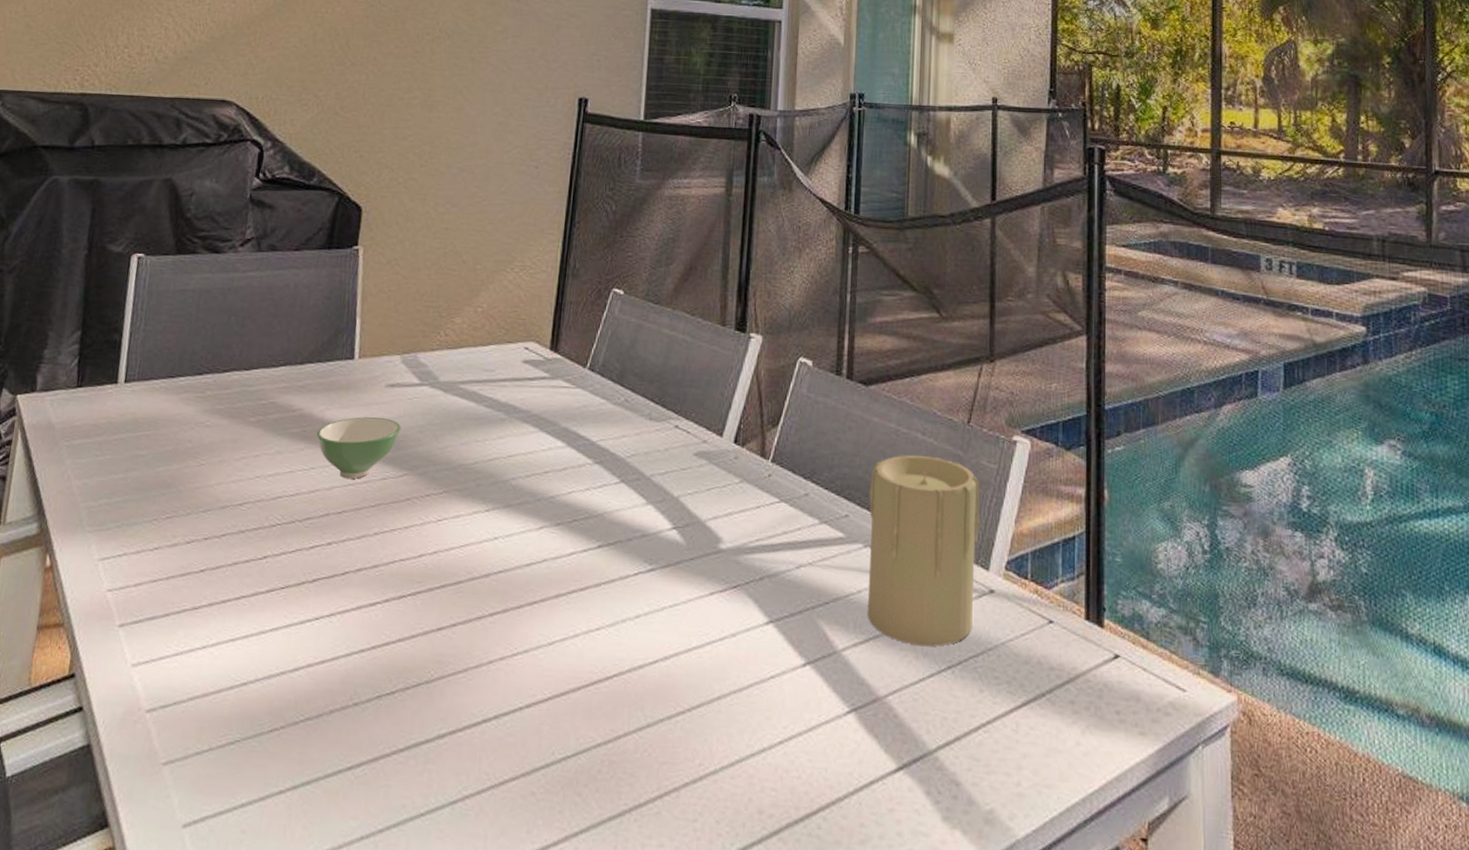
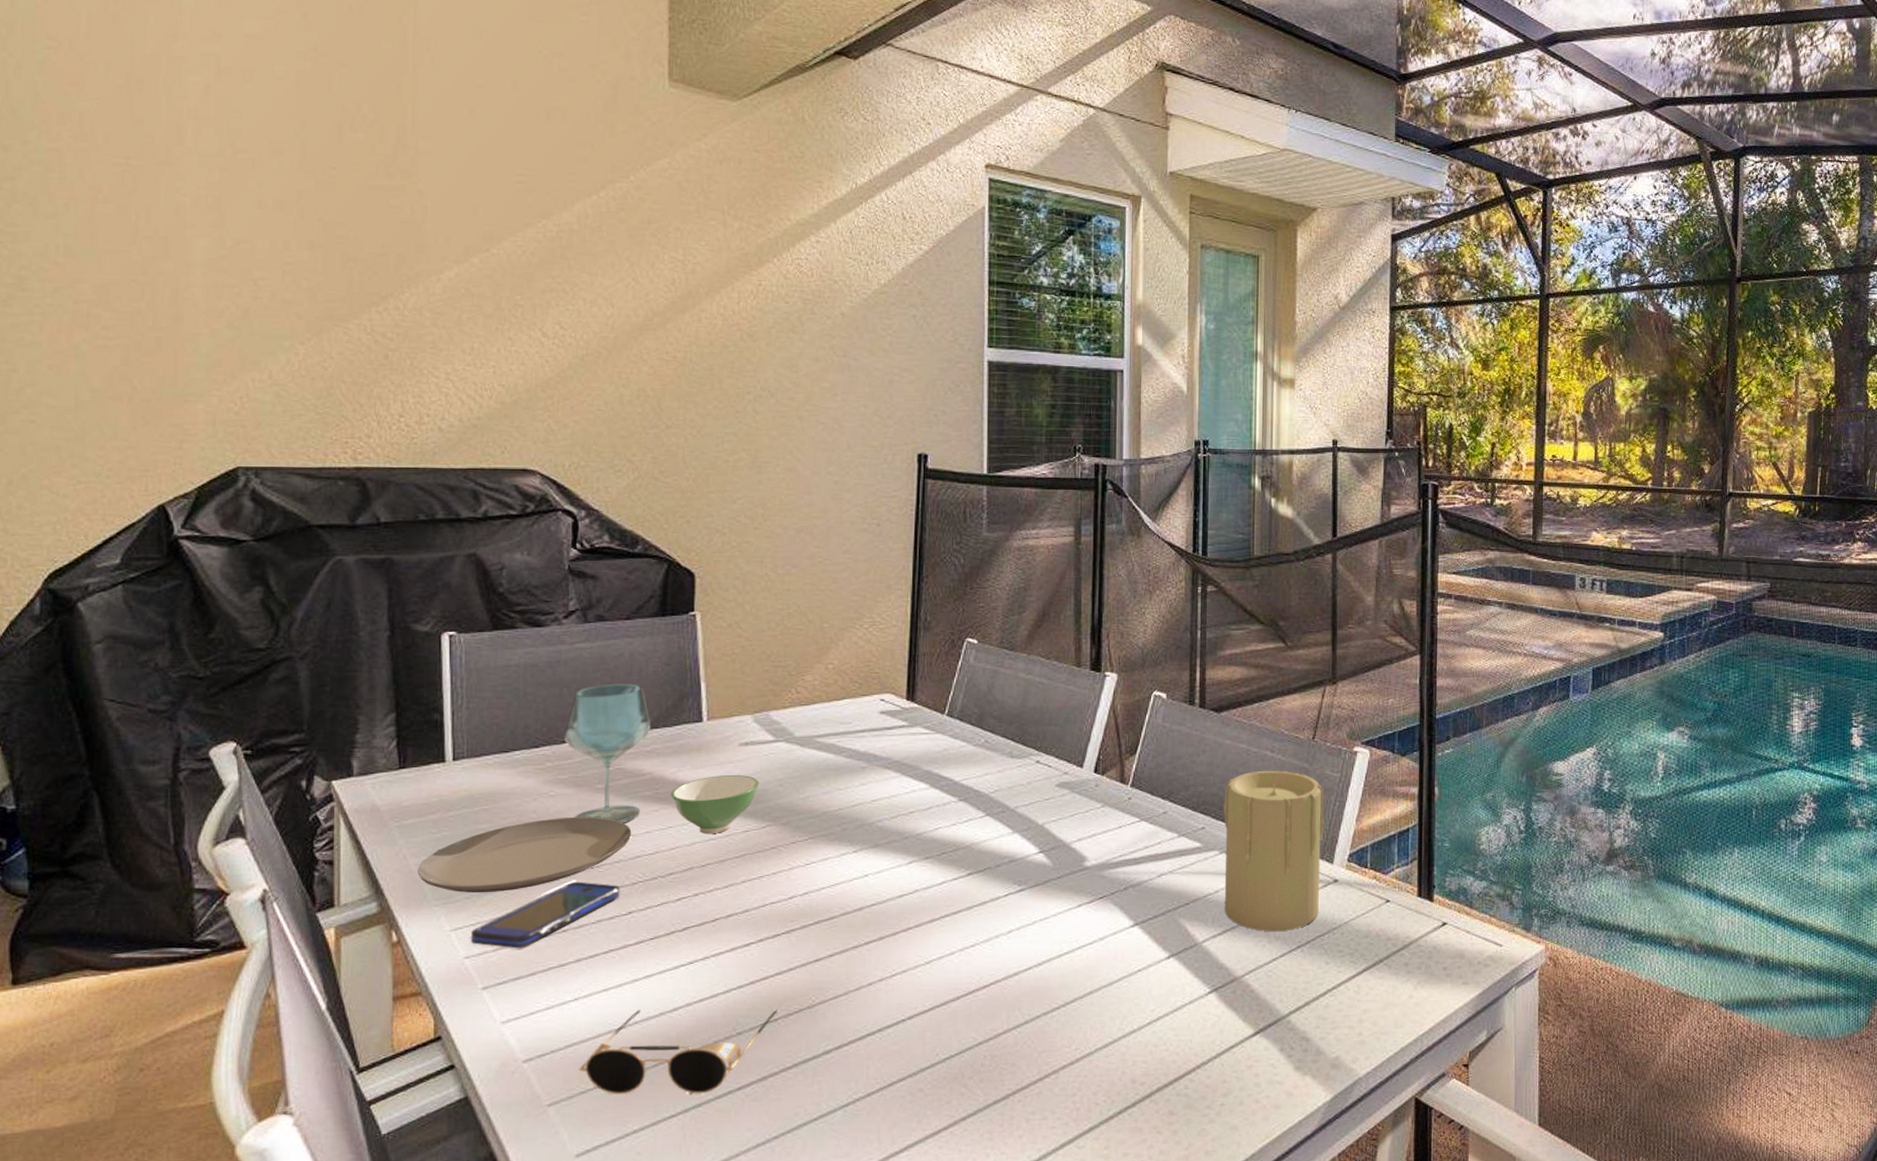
plate: none [78,449,277,523] -> present [417,816,632,893]
mobile phone: none [116,518,260,586] -> present [471,881,621,949]
sunglasses: none [197,666,397,770] -> present [579,1009,779,1095]
wine glass: none [225,314,307,460] -> present [564,684,651,823]

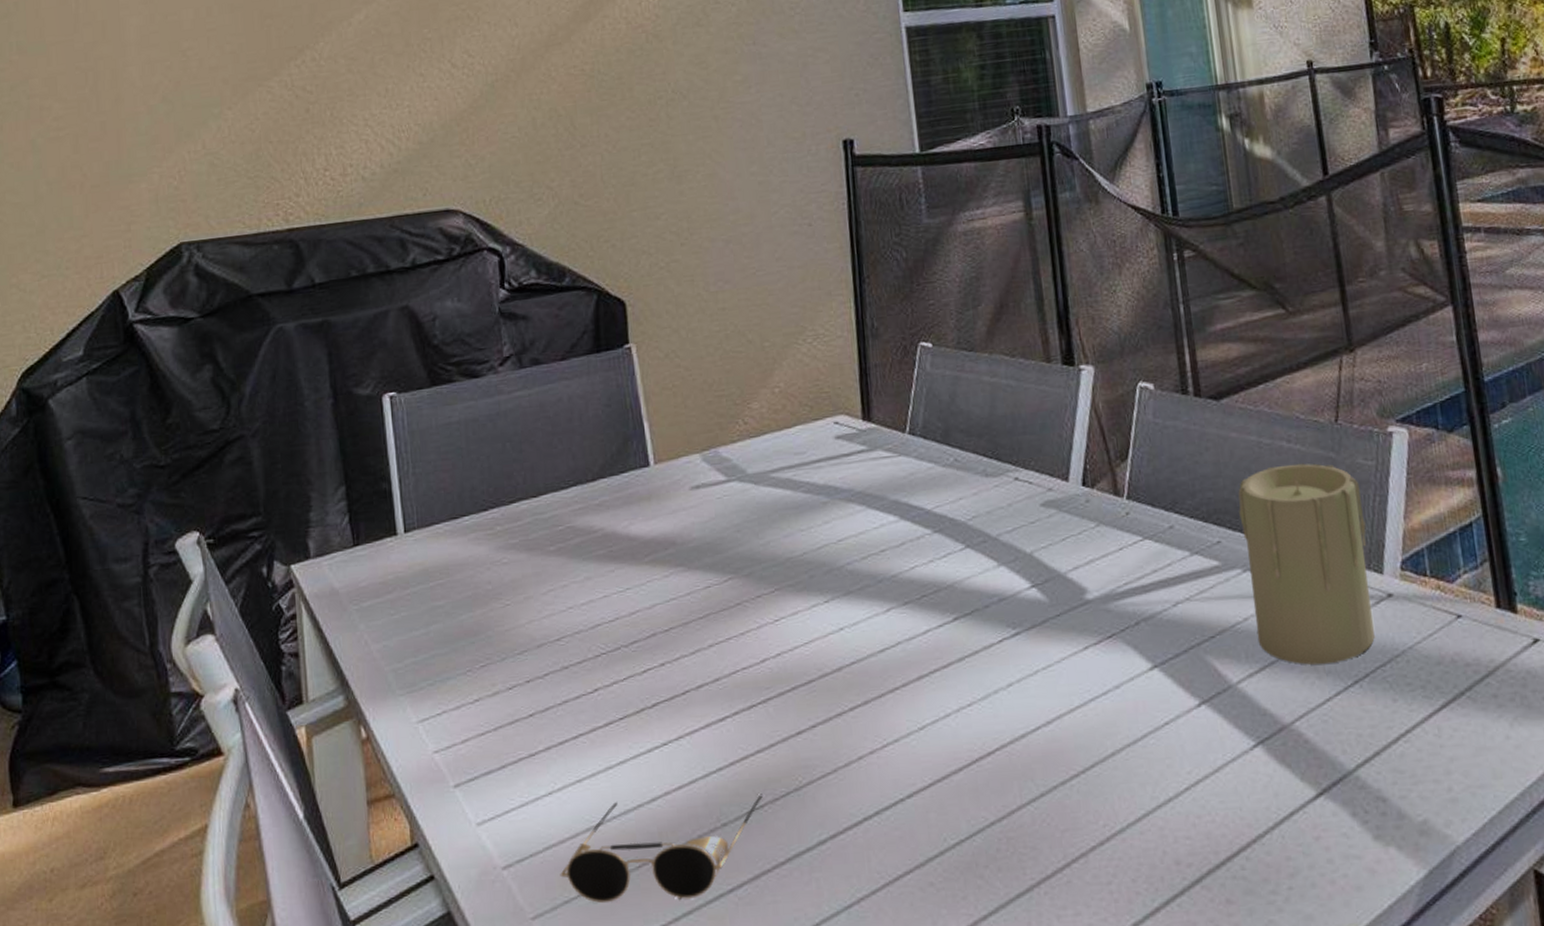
plate: present [417,816,632,893] -> none [380,583,590,679]
mobile phone: present [471,881,621,949] -> none [438,657,585,740]
wine glass: present [564,684,651,823] -> none [511,430,598,589]
bowl: present [670,774,760,834] -> none [625,523,716,593]

